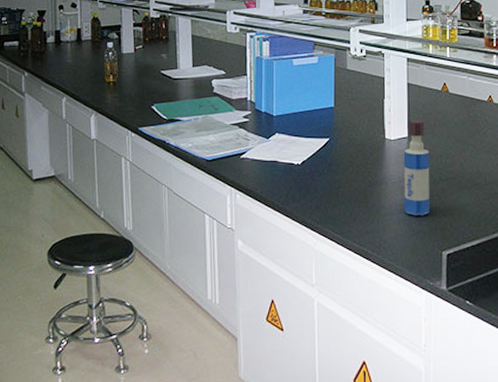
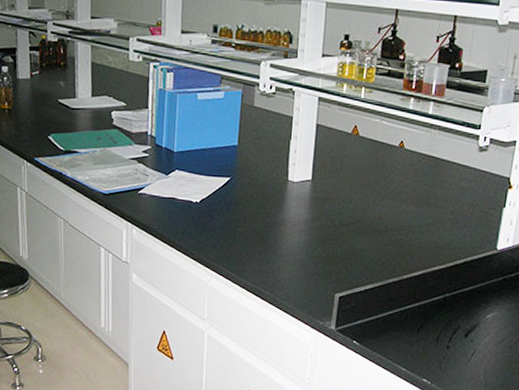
tequila bottle: present [403,120,430,216] -> none [301,162,332,259]

